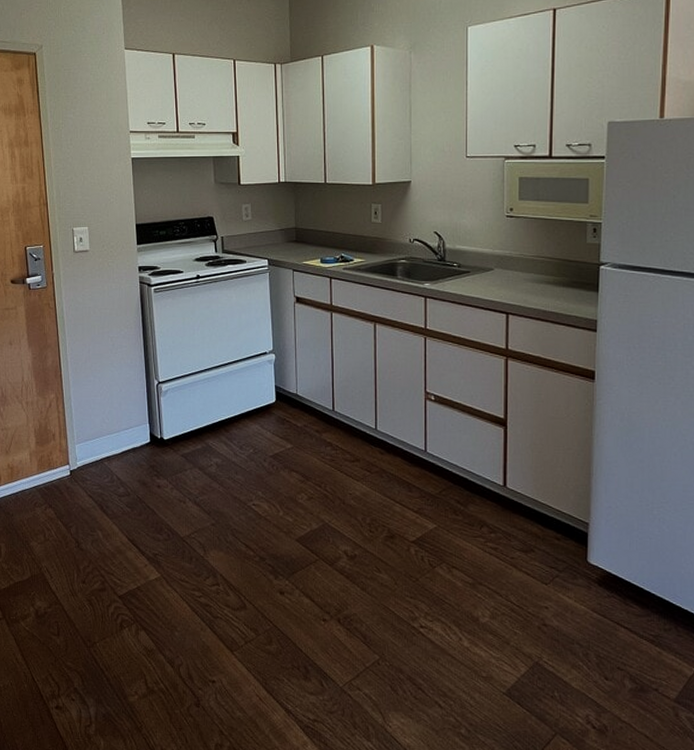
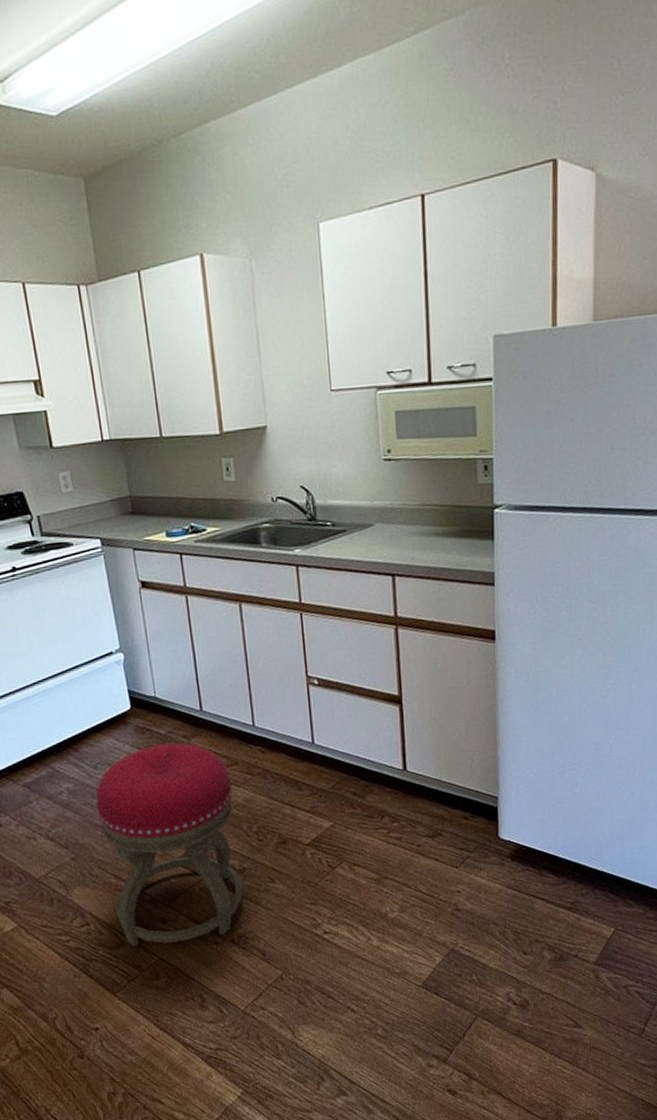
stool: none [237,435,352,614] -> present [95,743,243,947]

